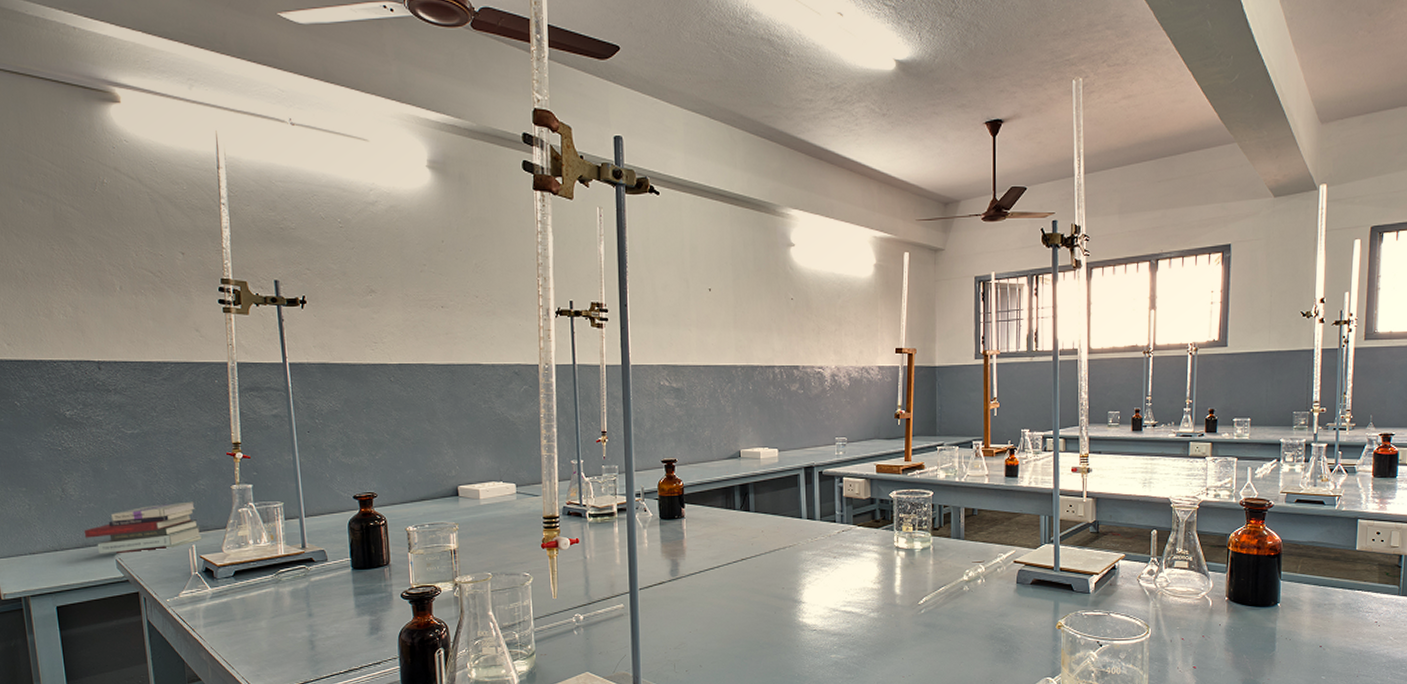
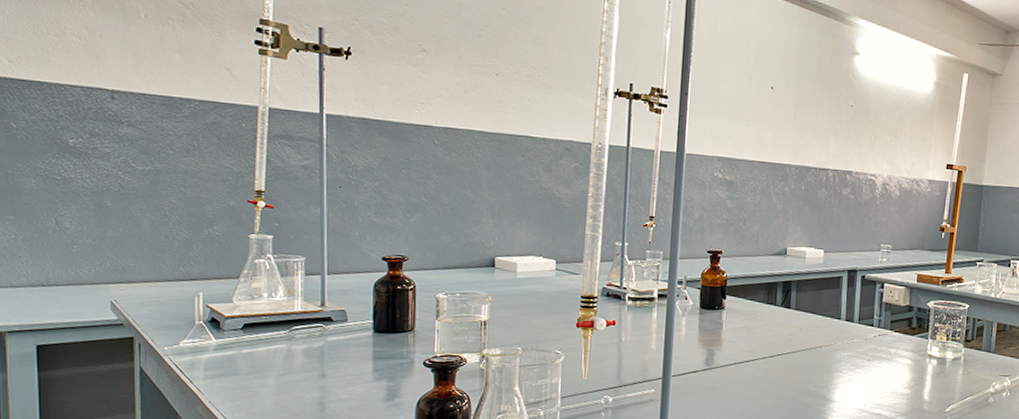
books: present [83,501,202,555] -> none [76,247,210,296]

